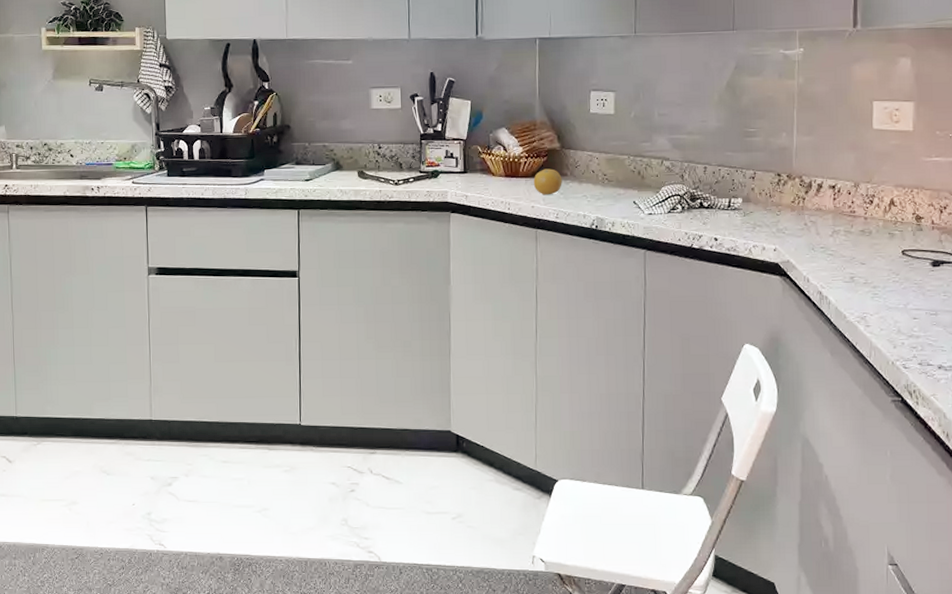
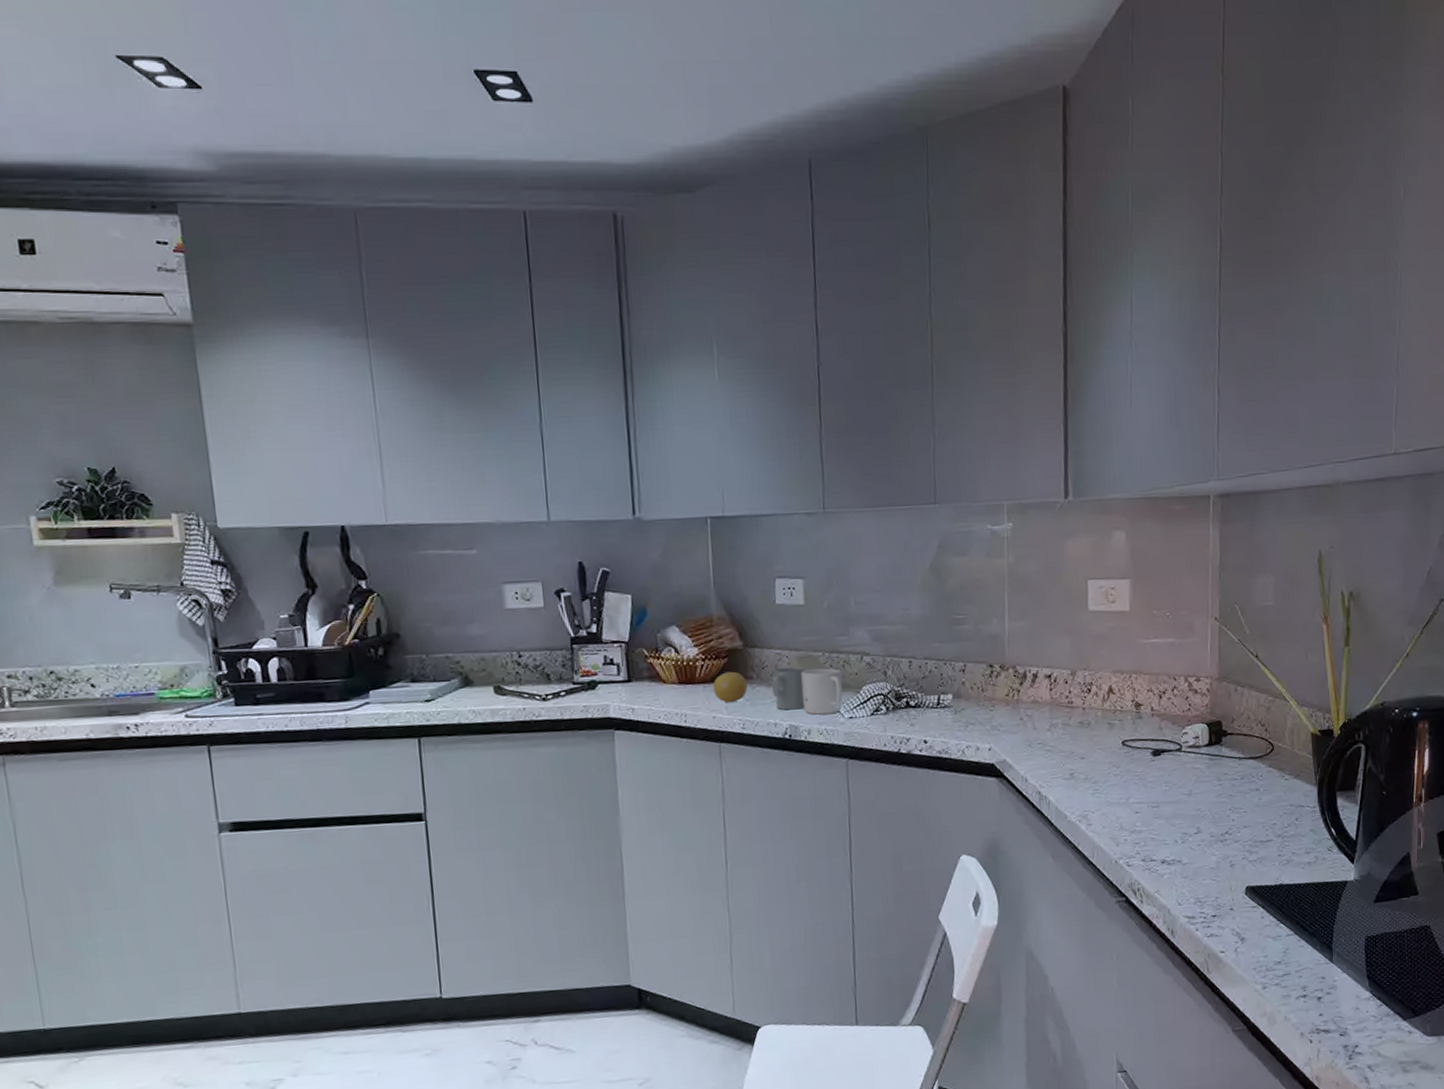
cup: none [583,167,612,204] -> present [772,666,805,710]
mug: none [608,169,645,210] -> present [801,668,843,715]

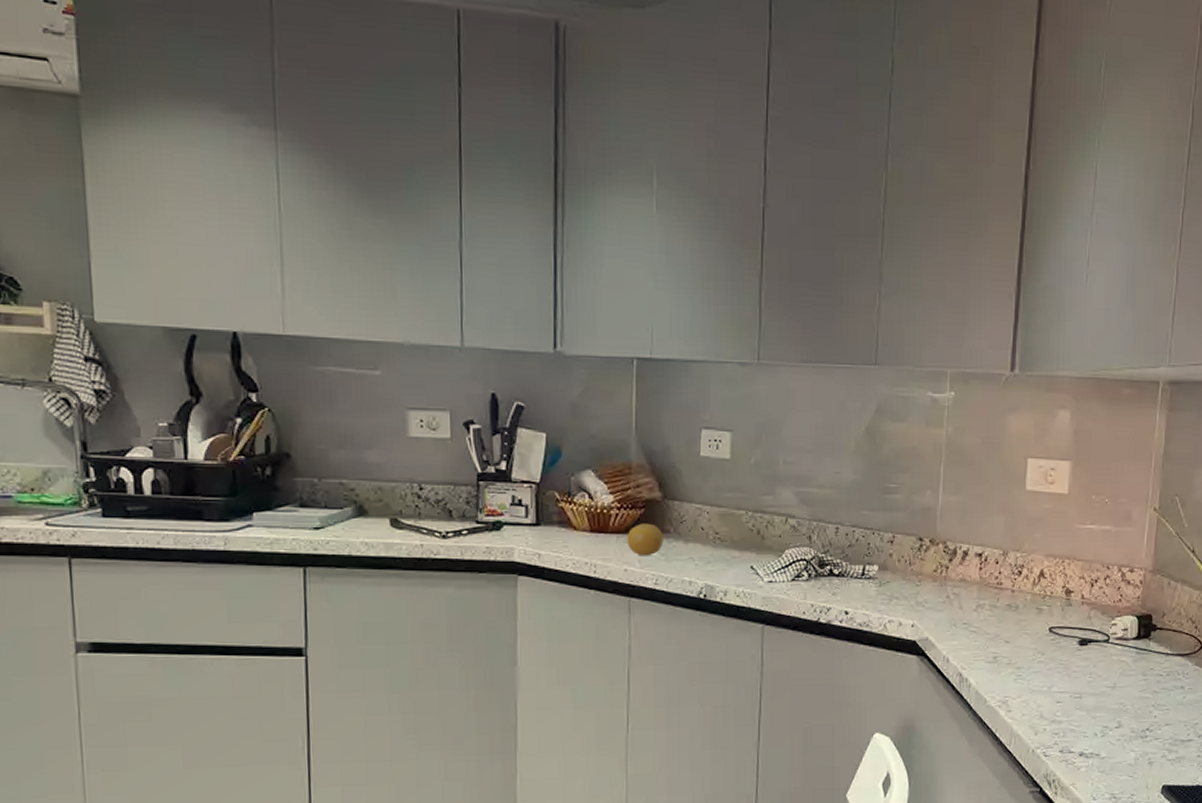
cup: present [772,666,805,710] -> none [690,523,726,569]
mug: present [801,668,843,715] -> none [720,528,764,576]

